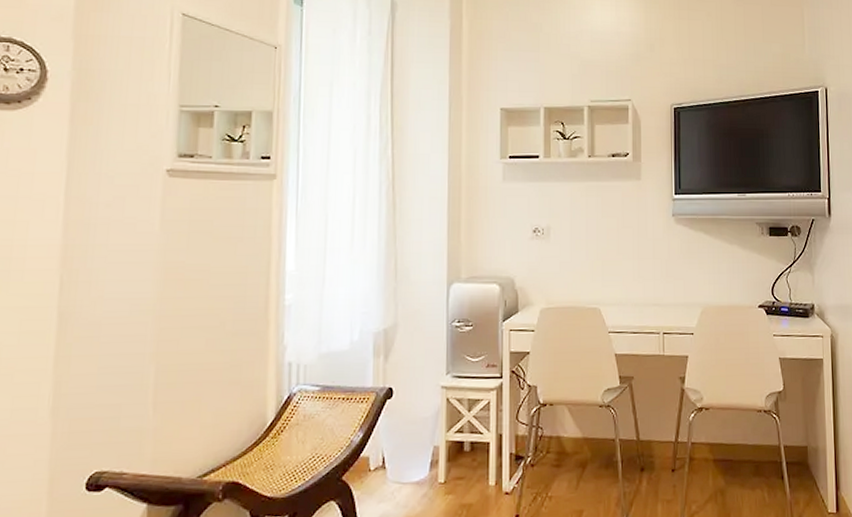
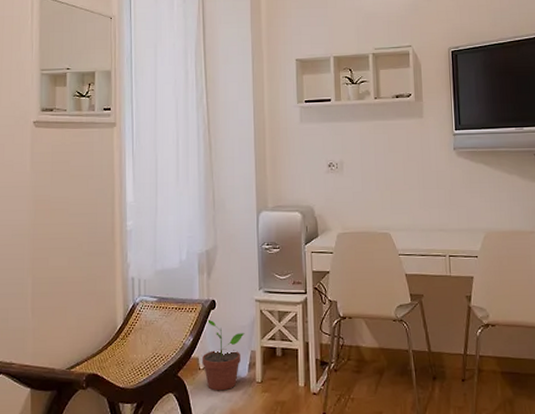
potted plant: none [374,410,427,496] -> present [203,319,245,391]

